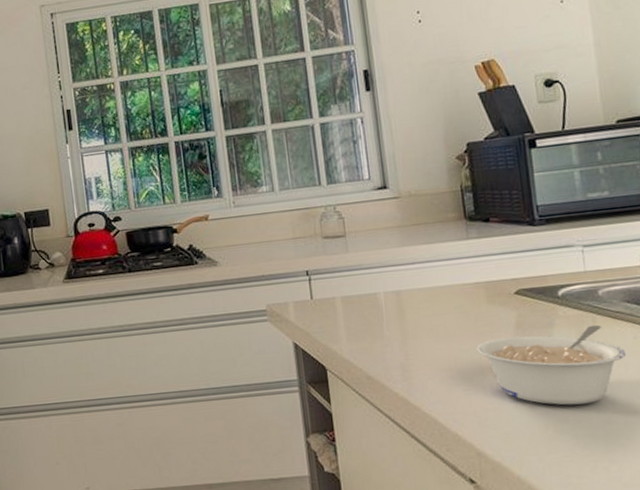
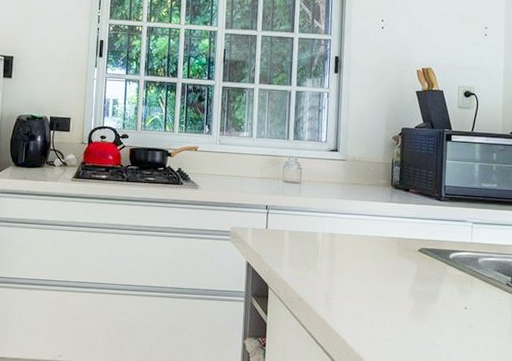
legume: present [476,324,626,405] -> none [384,284,491,346]

